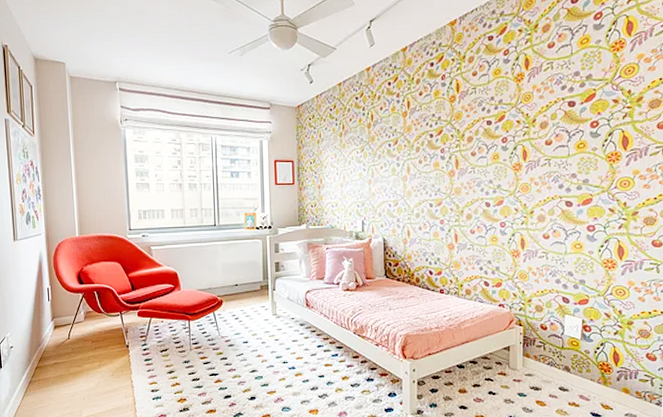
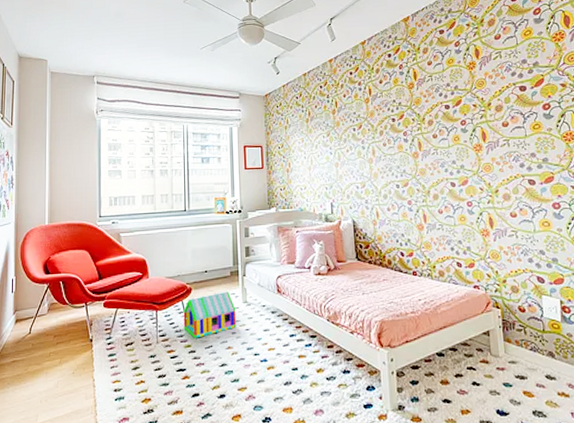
toy house: none [215,304,266,347] -> present [183,291,237,338]

